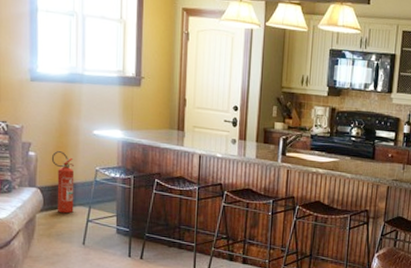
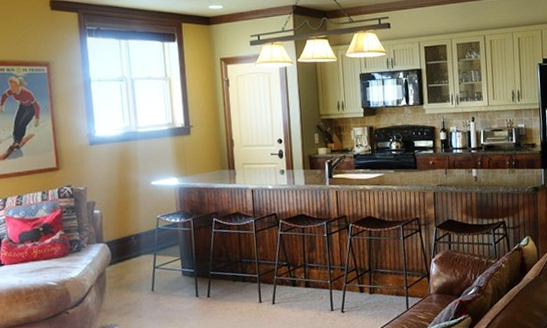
fire extinguisher: present [51,151,75,214] -> none [115,205,140,264]

